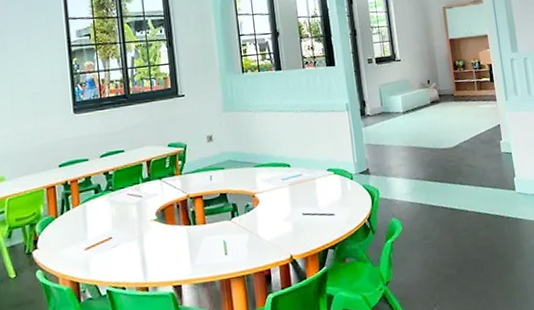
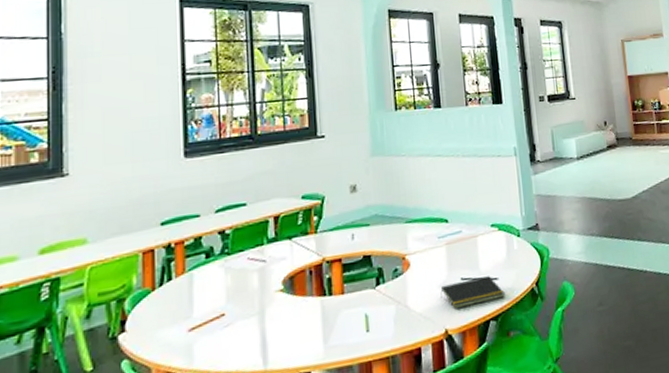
notepad: none [285,212,341,239] -> present [440,276,505,310]

